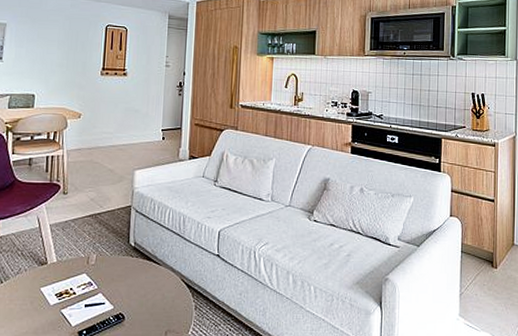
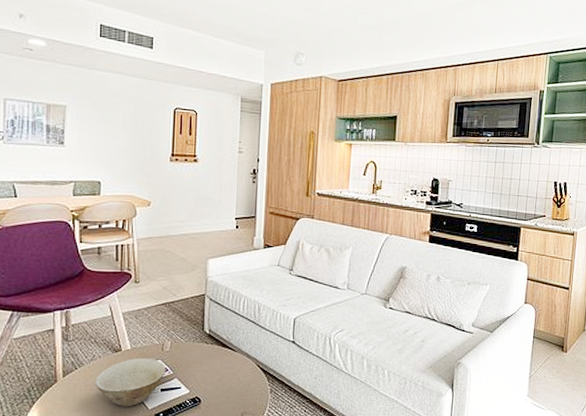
bowl: none [20,271,90,324] -> present [95,357,166,407]

